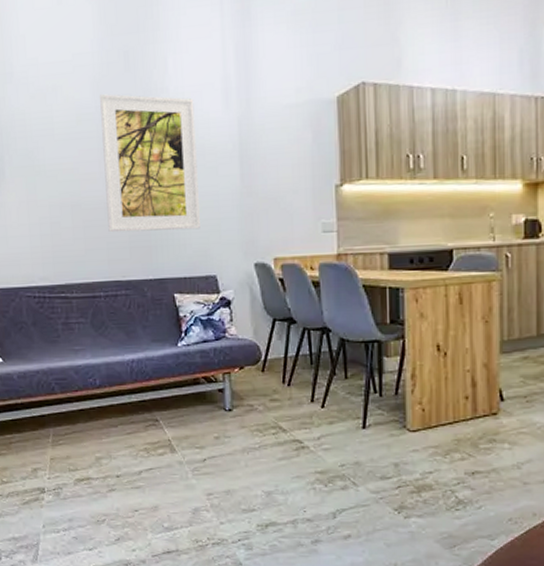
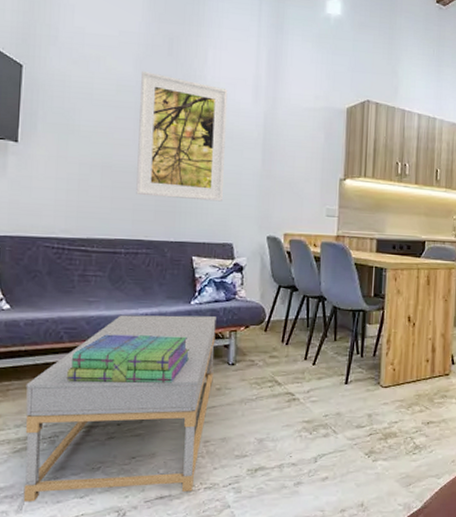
coffee table: none [26,358,210,553] -> present [23,315,216,502]
stack of books: none [63,382,182,433] -> present [67,334,189,383]

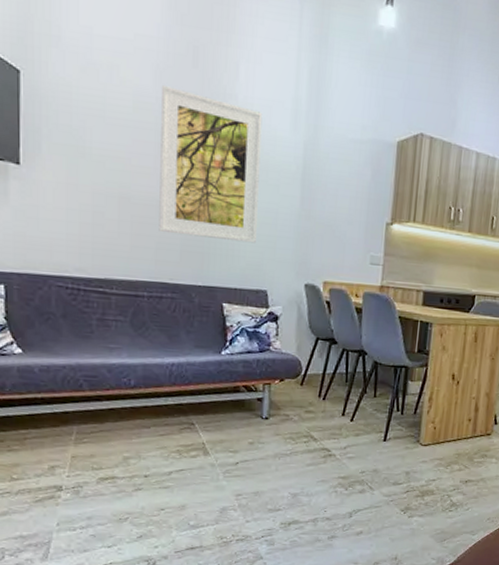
coffee table: present [23,315,216,502] -> none [44,363,249,551]
stack of books: present [67,334,189,383] -> none [89,383,220,436]

